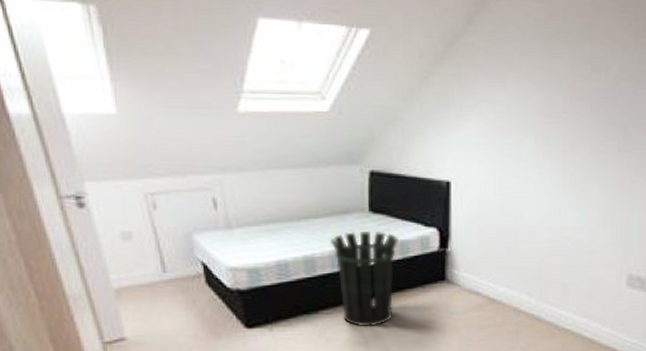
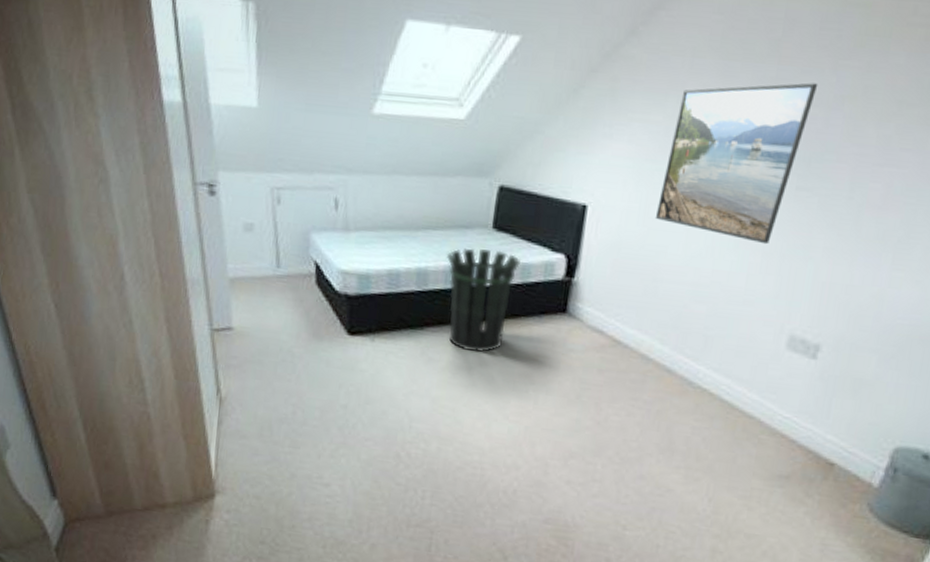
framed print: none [509,59,625,201] -> present [655,83,818,245]

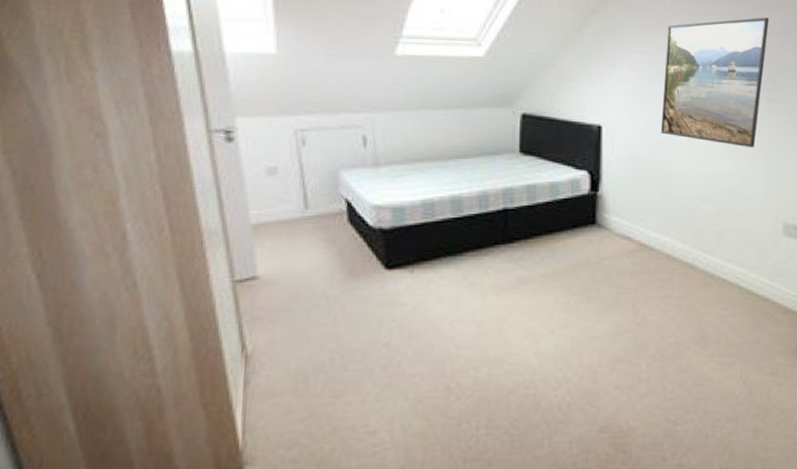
waste bin: present [446,247,521,352] -> none [478,172,548,271]

